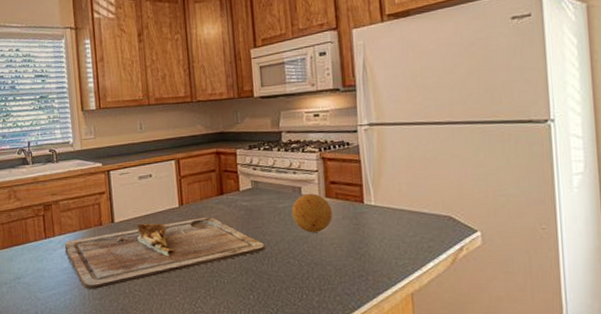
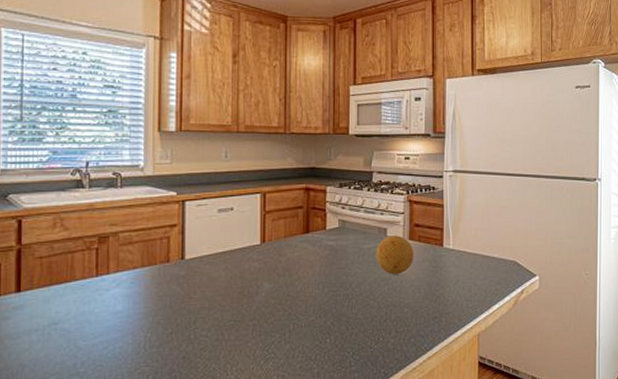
cutting board: present [64,217,265,289] -> none [120,256,347,336]

